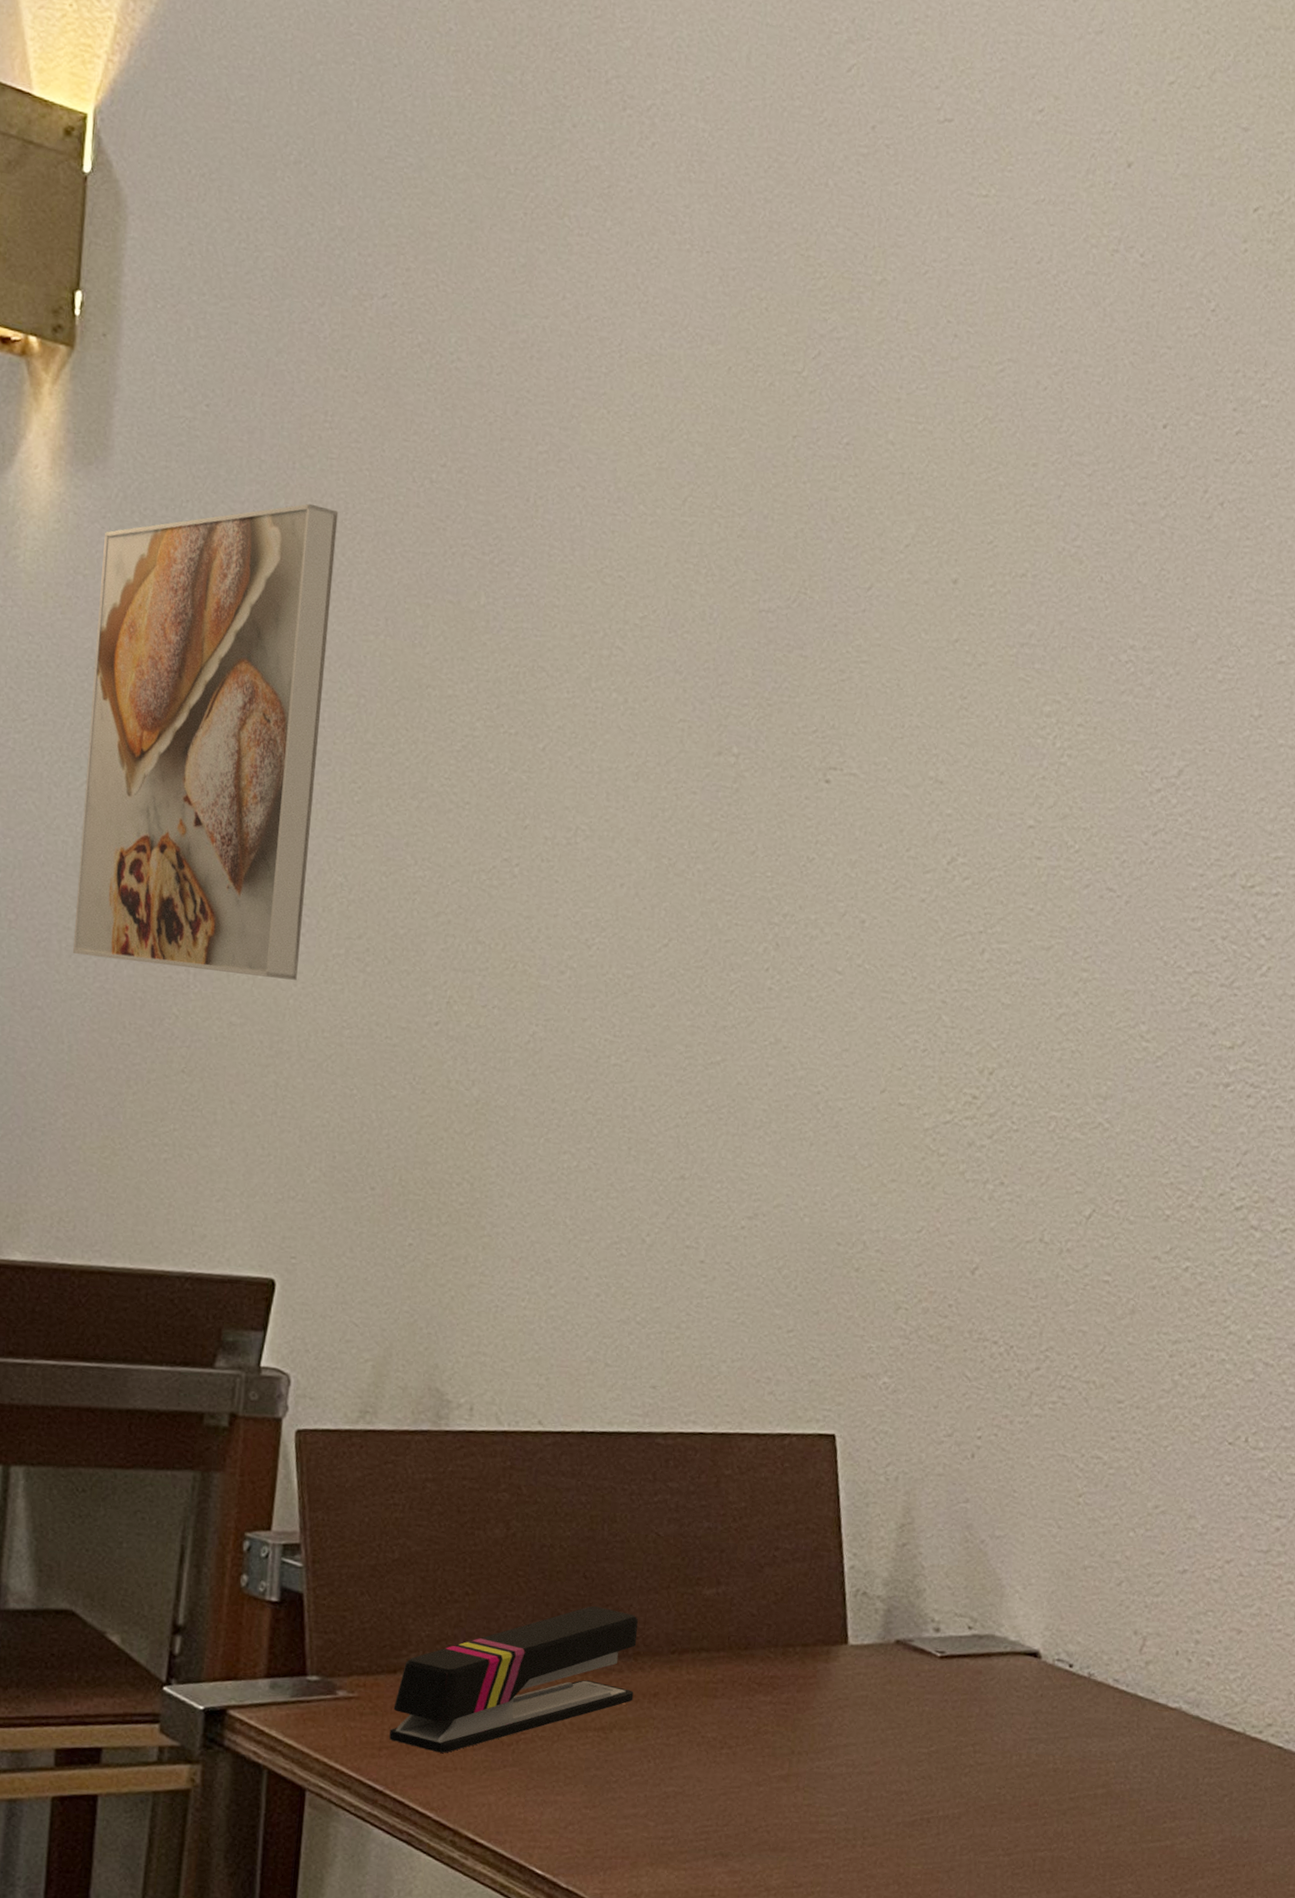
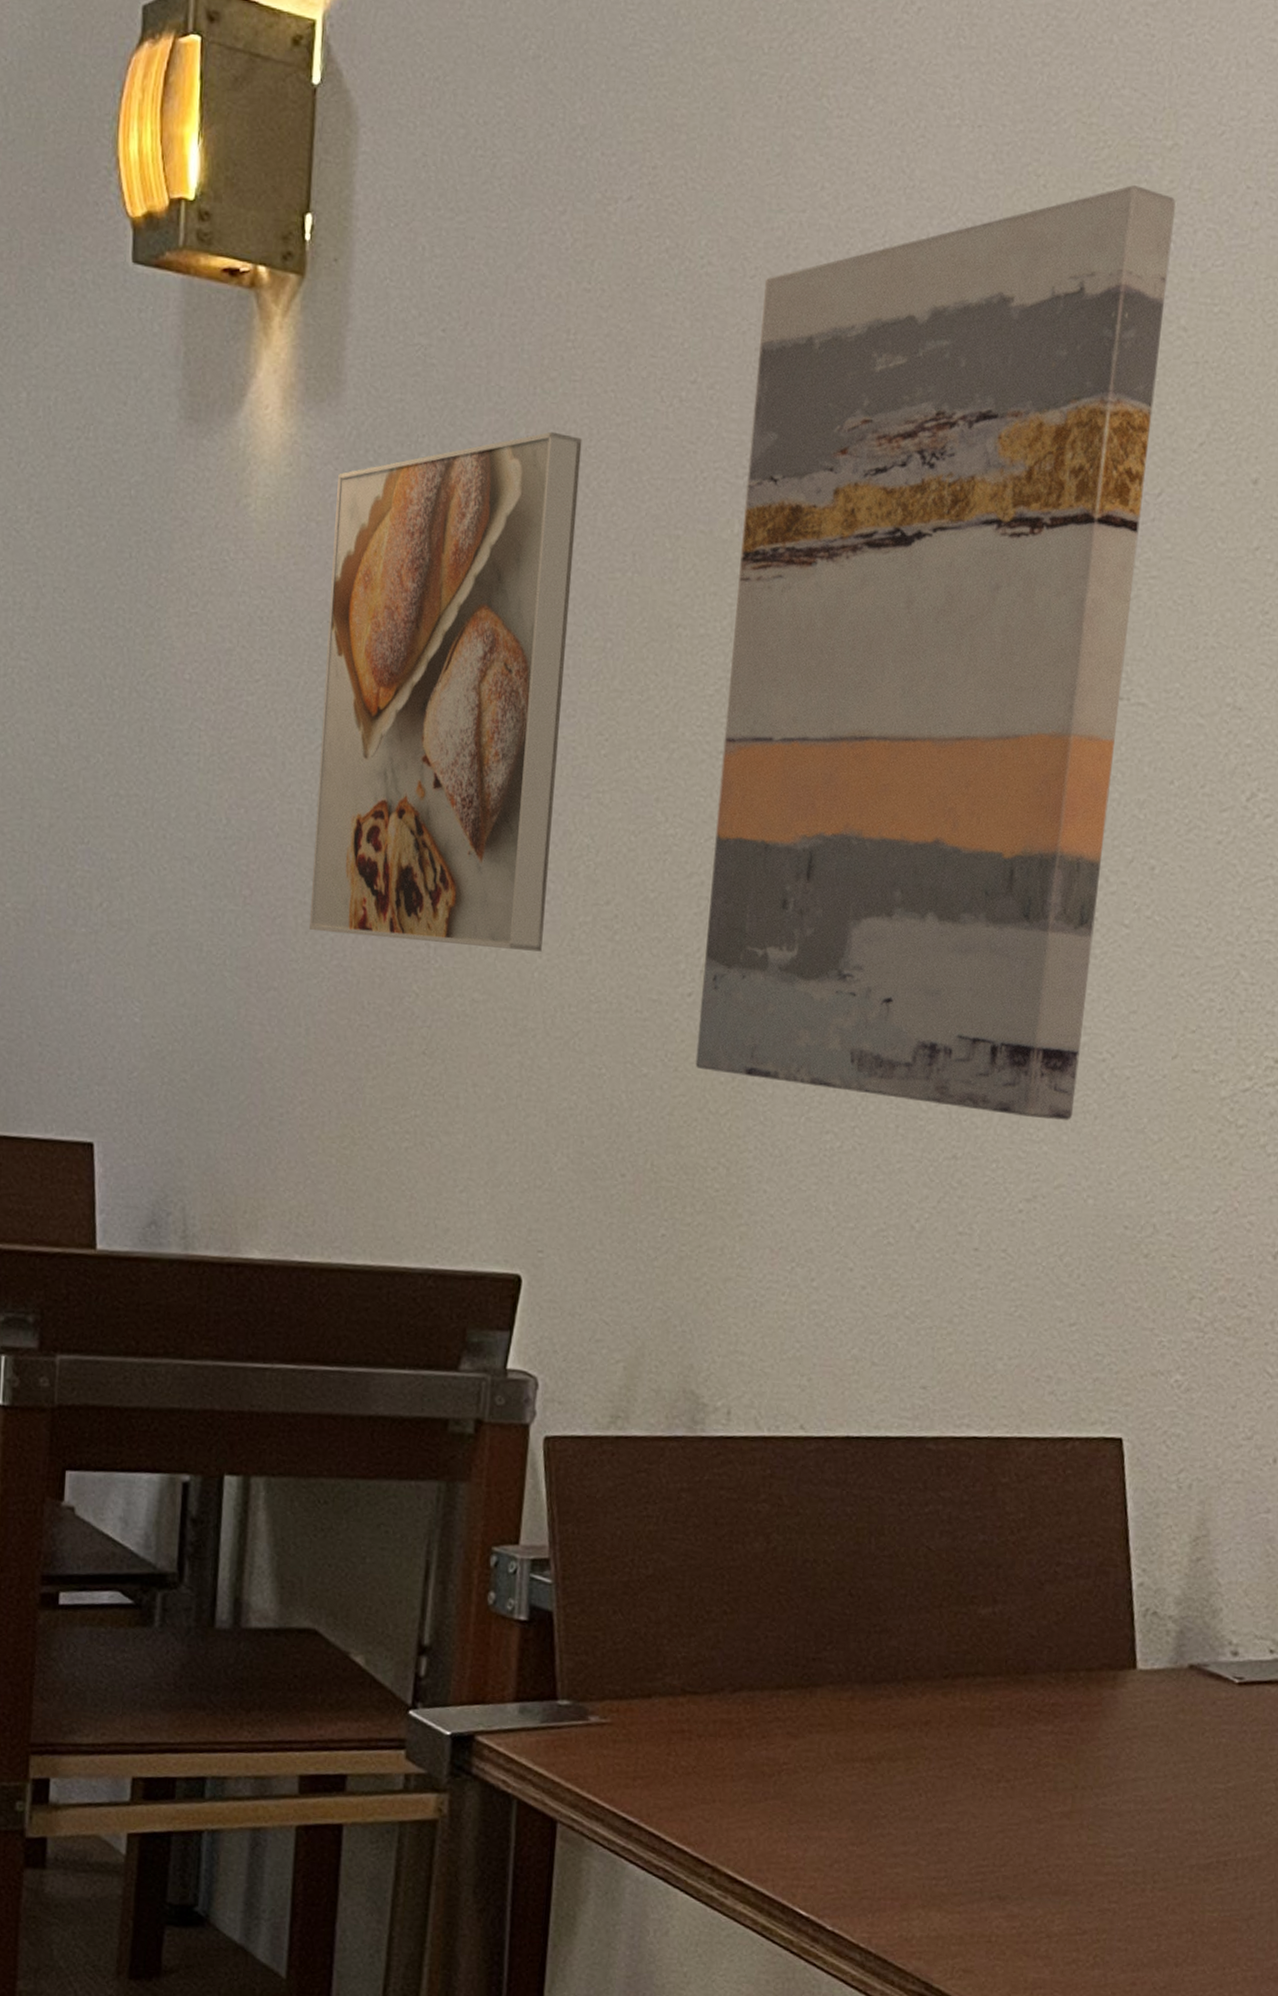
stapler: present [389,1605,638,1753] -> none [644,1626,908,1784]
wall art: none [441,313,884,1146] -> present [695,185,1176,1120]

